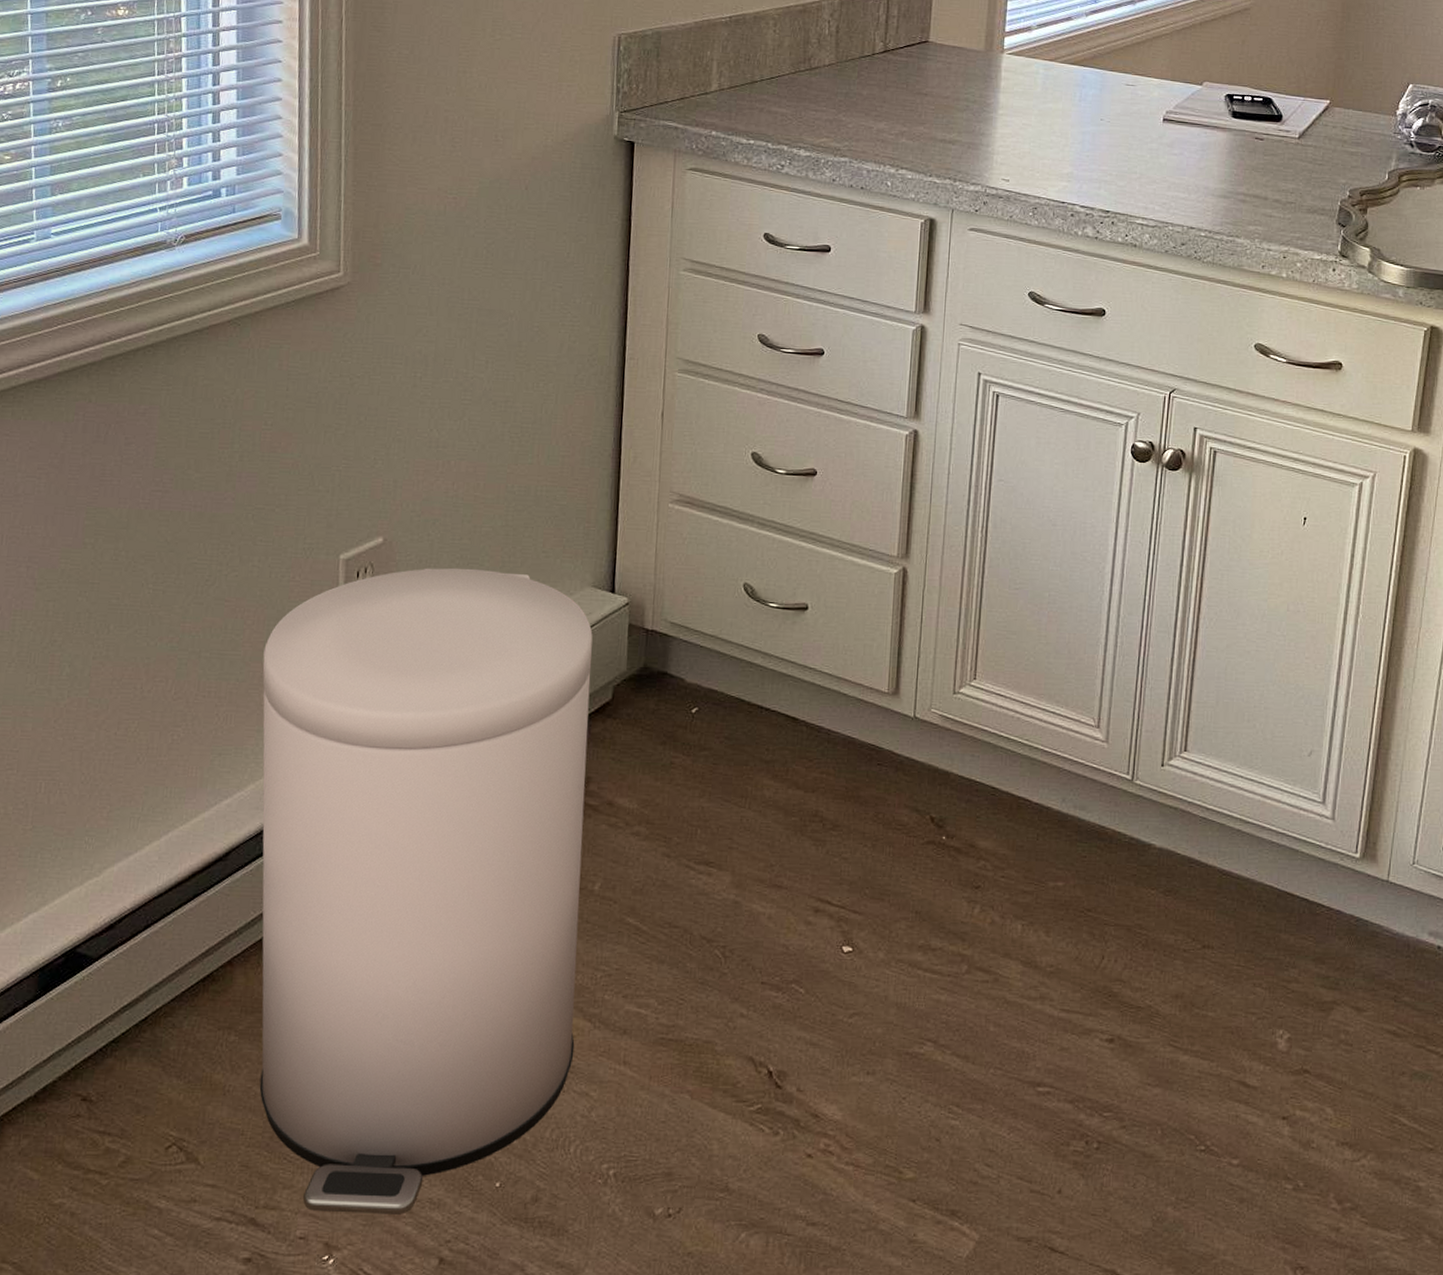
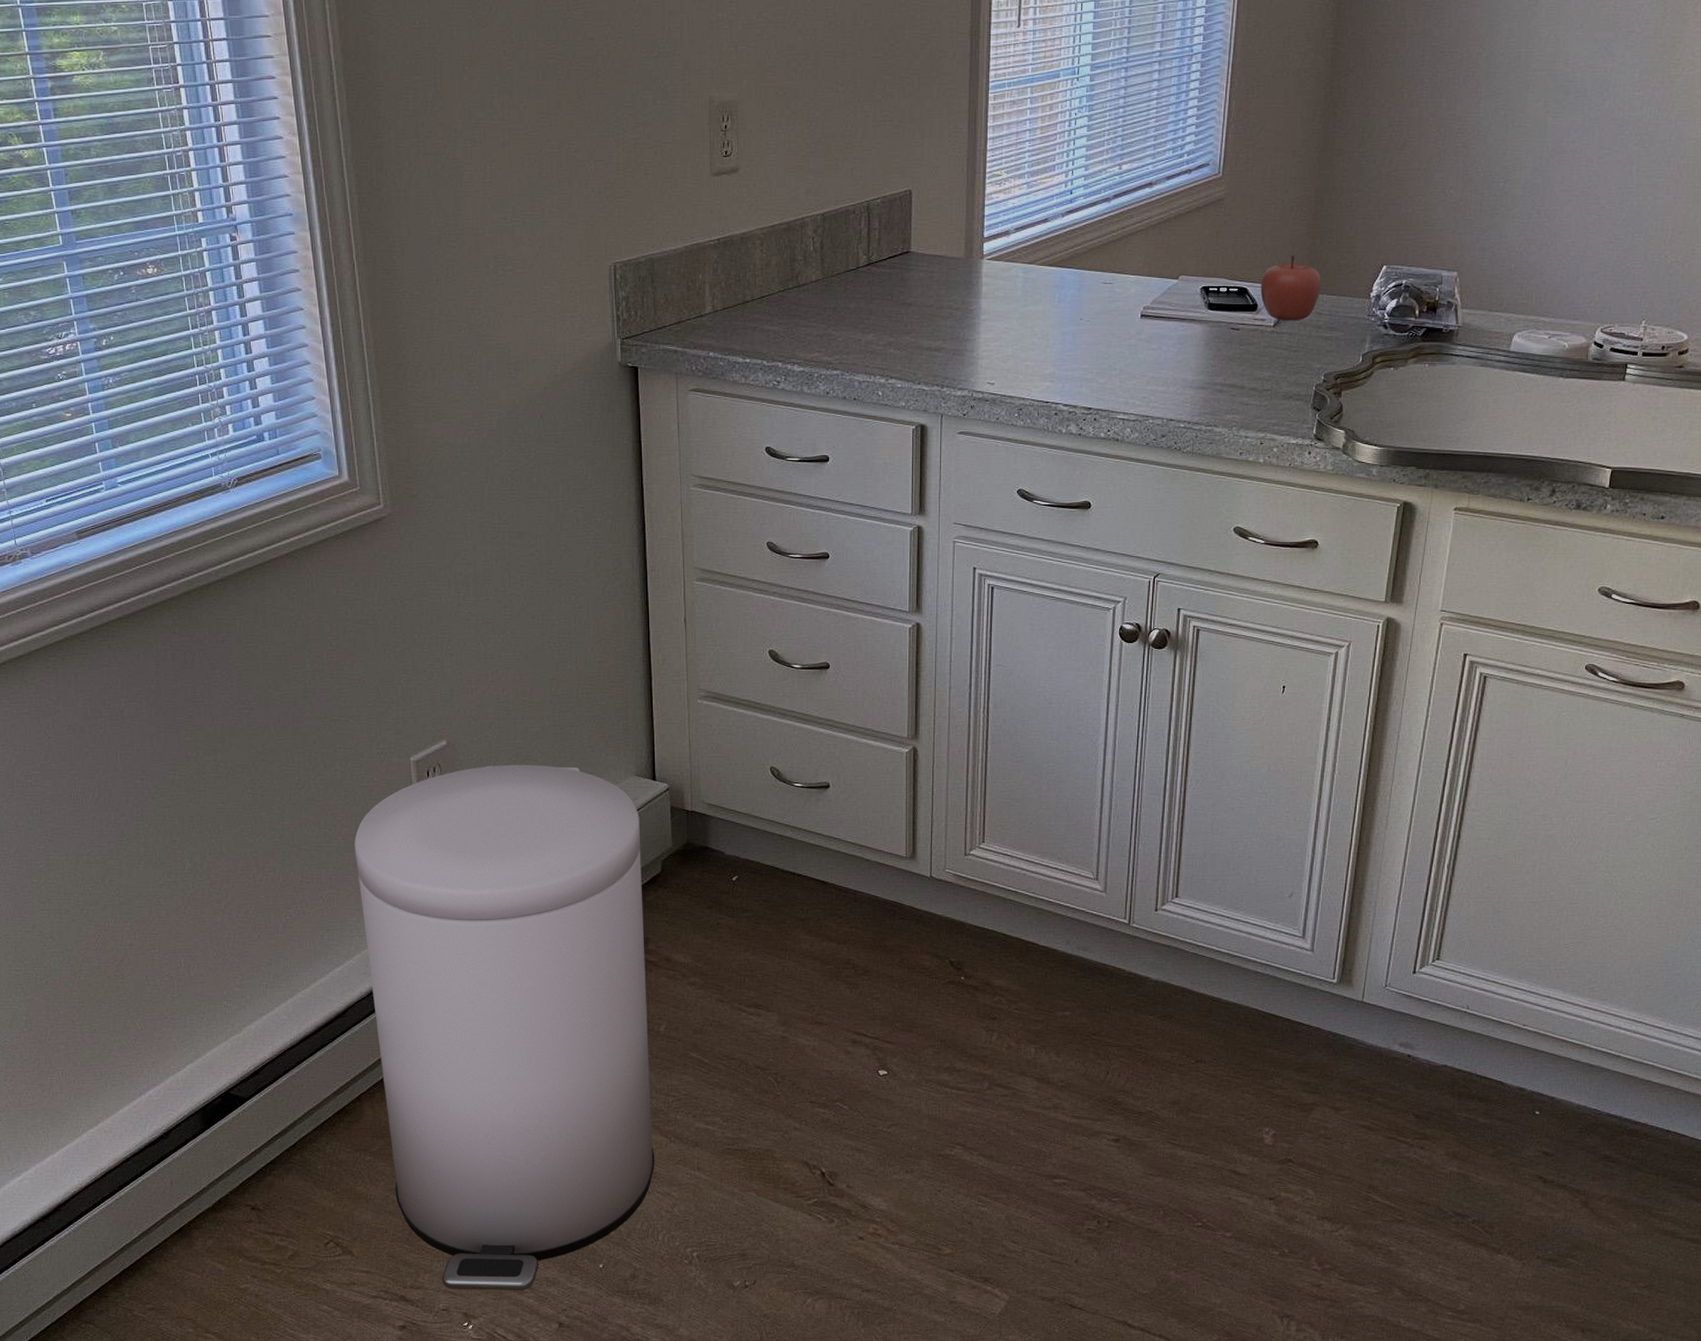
fruit: none [1285,68,1347,134] -> present [1260,255,1321,321]

